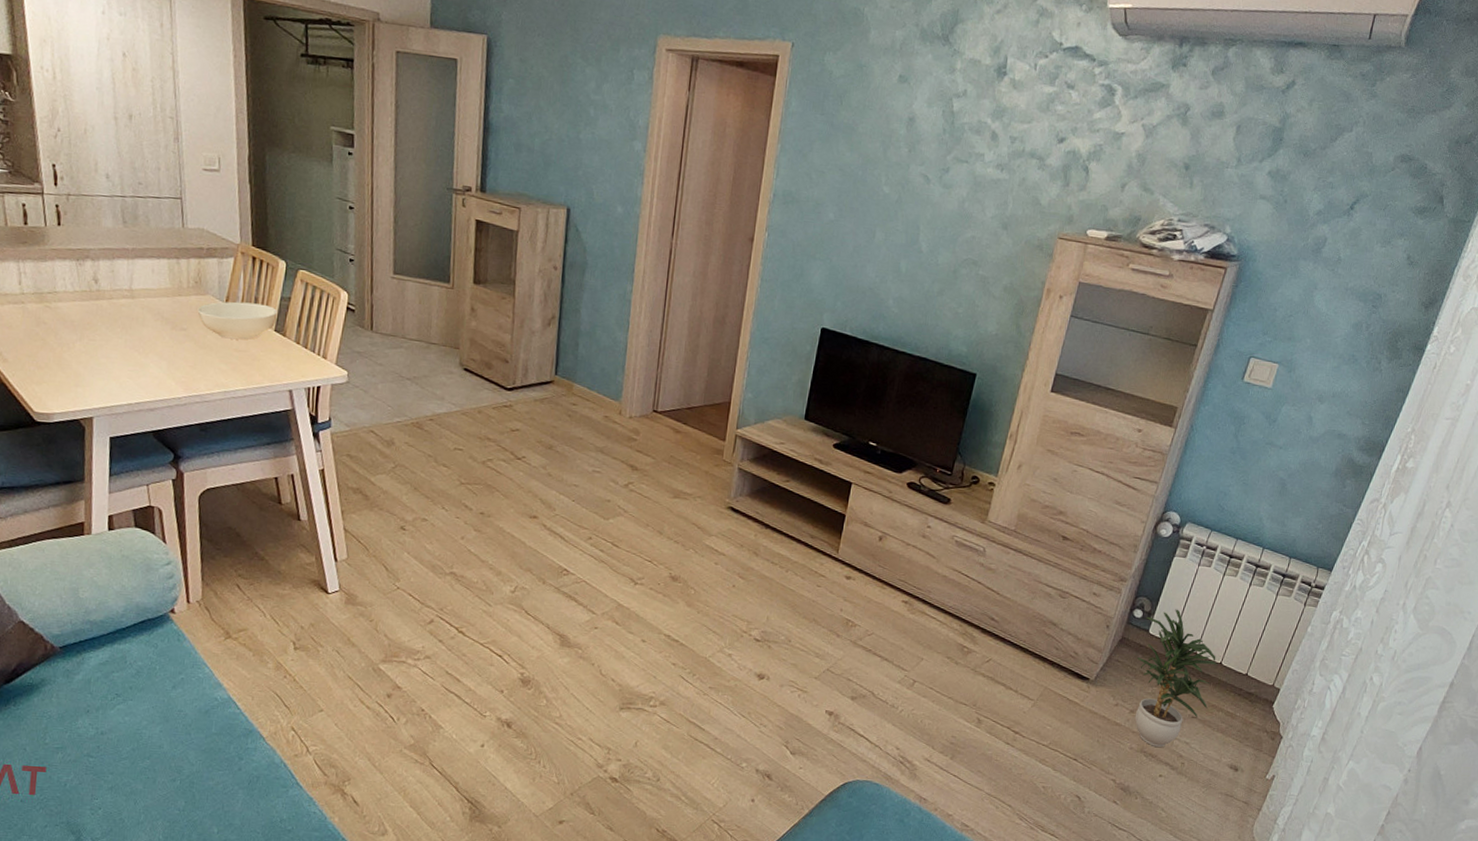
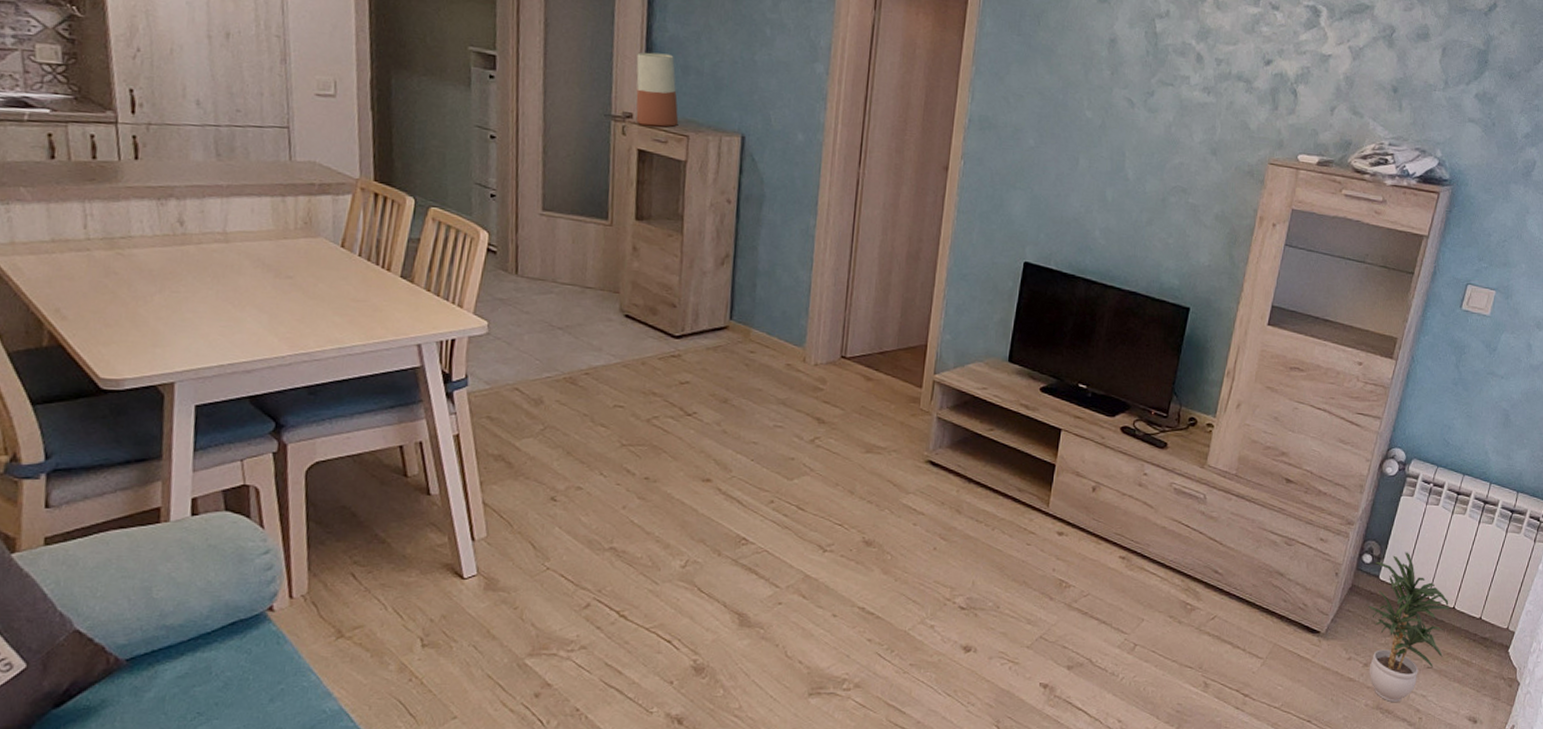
bowl: present [197,301,278,340] -> none [306,244,405,288]
vase: none [474,131,512,201] -> present [636,52,679,129]

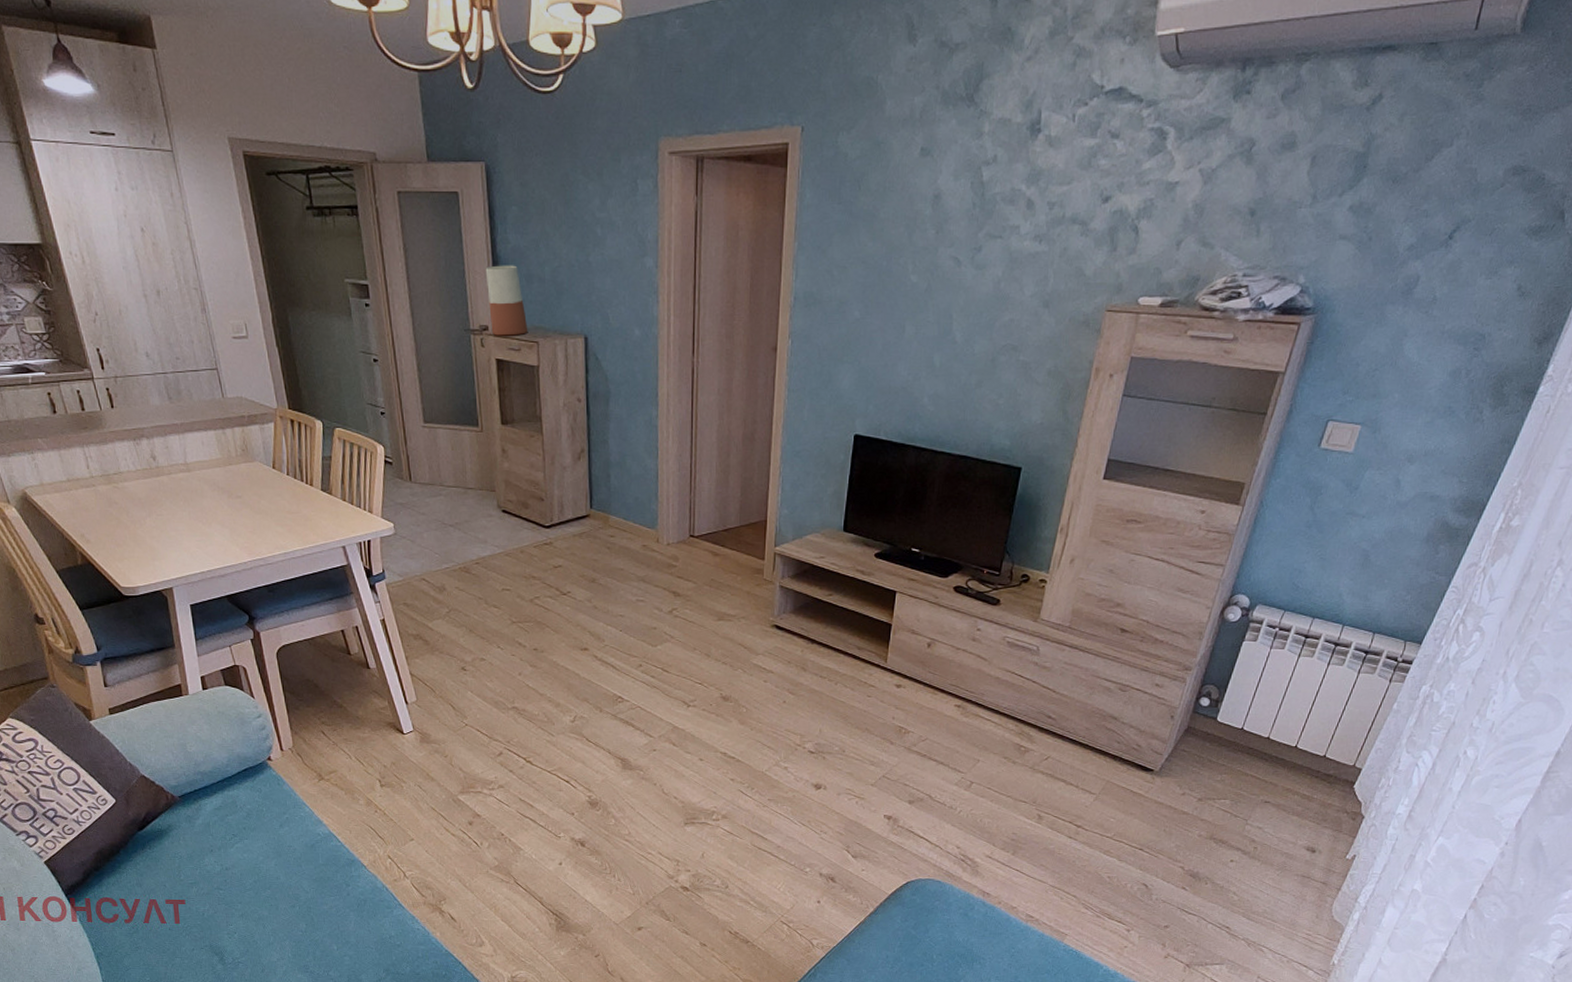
potted plant: present [1367,552,1452,702] -> none [1203,695,1294,833]

